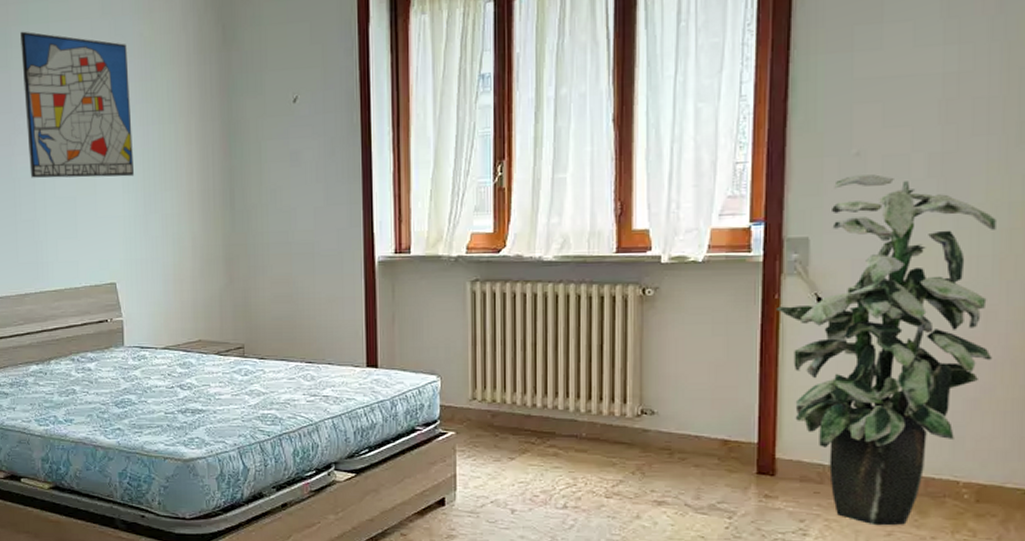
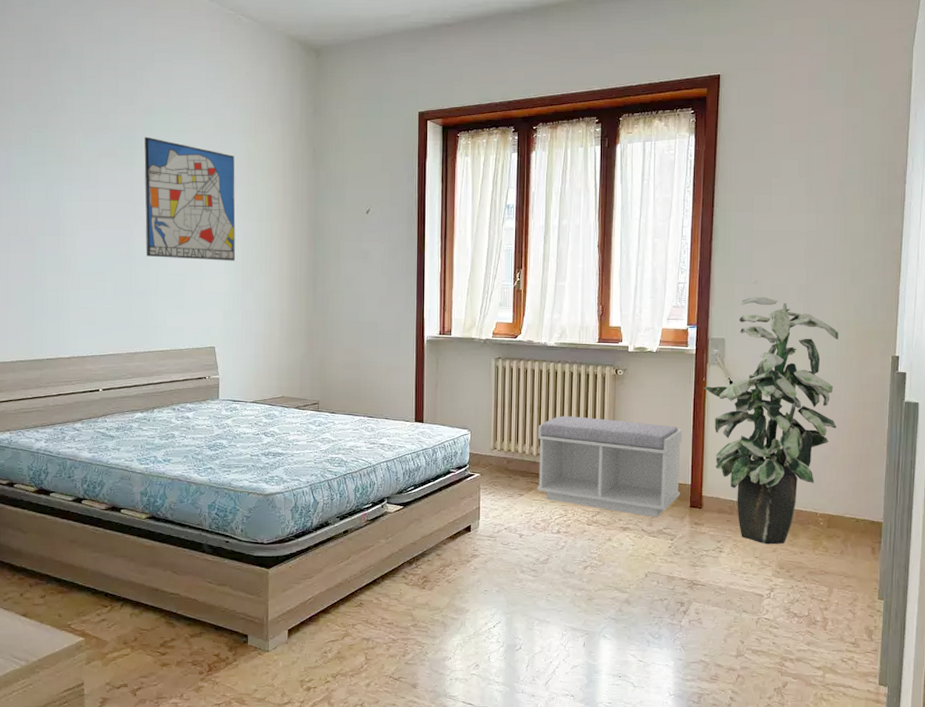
bench: none [532,353,744,488] -> present [536,416,682,518]

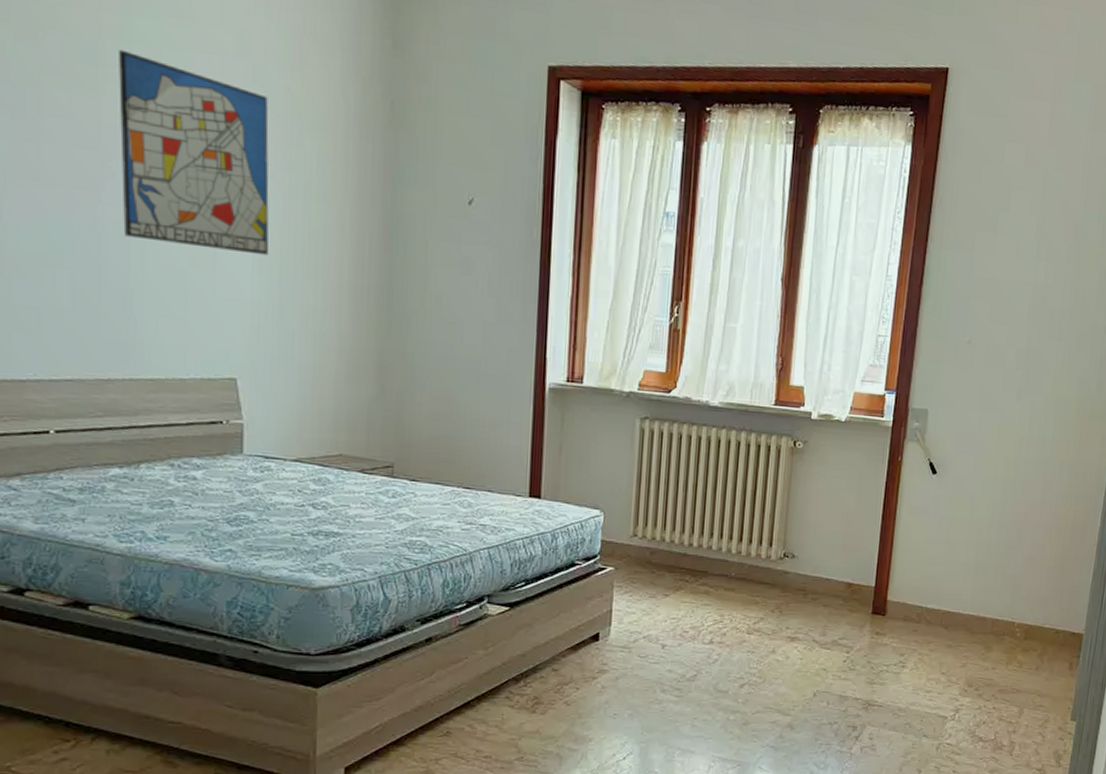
bench: present [536,416,682,518] -> none [686,497,869,626]
indoor plant: present [704,297,839,545] -> none [899,360,1058,659]

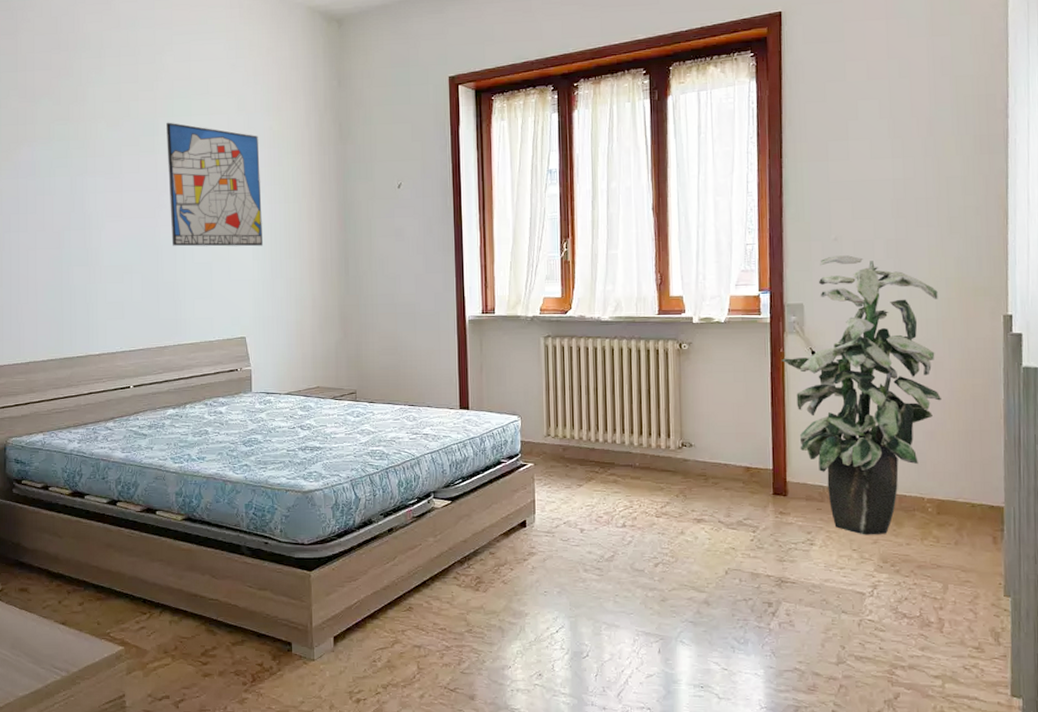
indoor plant: none [899,360,1058,659] -> present [782,255,941,535]

